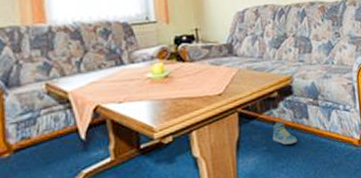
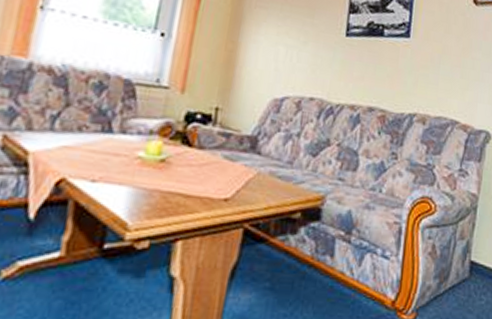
sneaker: present [272,121,297,145] -> none [280,252,313,287]

